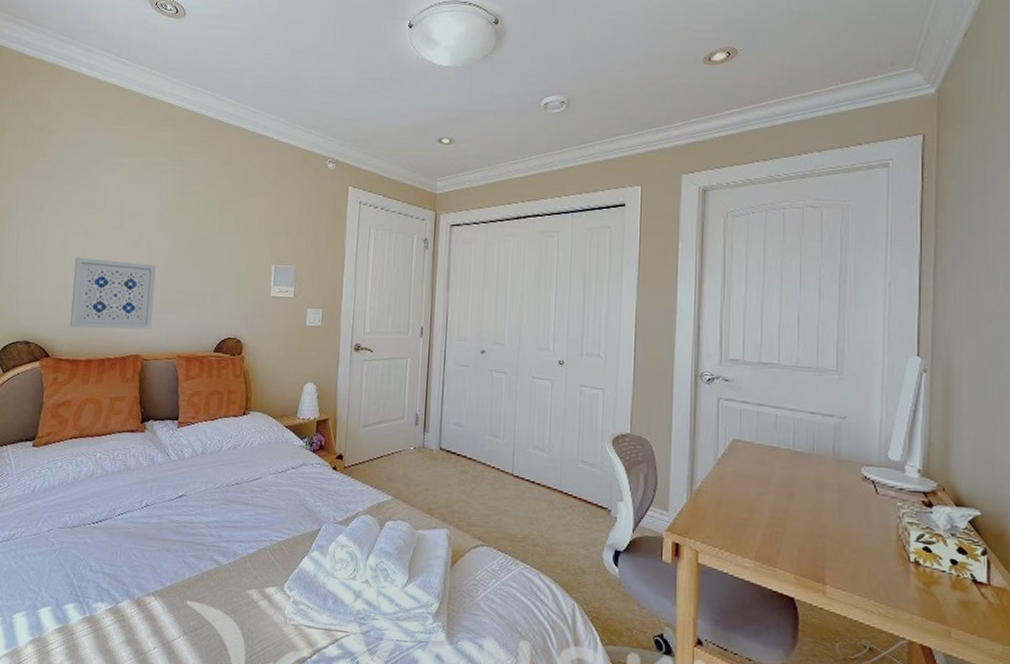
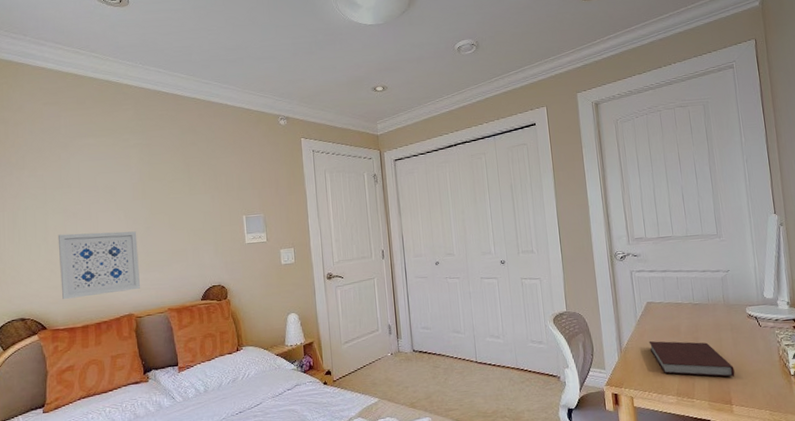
notebook: none [728,486,835,550] -> present [649,340,735,377]

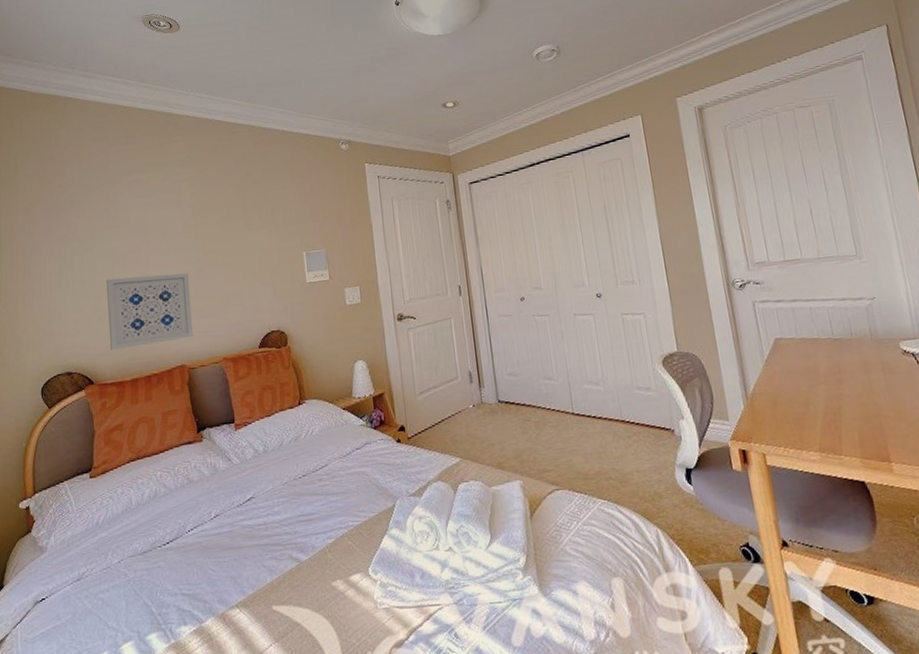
notebook: present [649,340,735,377] -> none [780,384,892,428]

